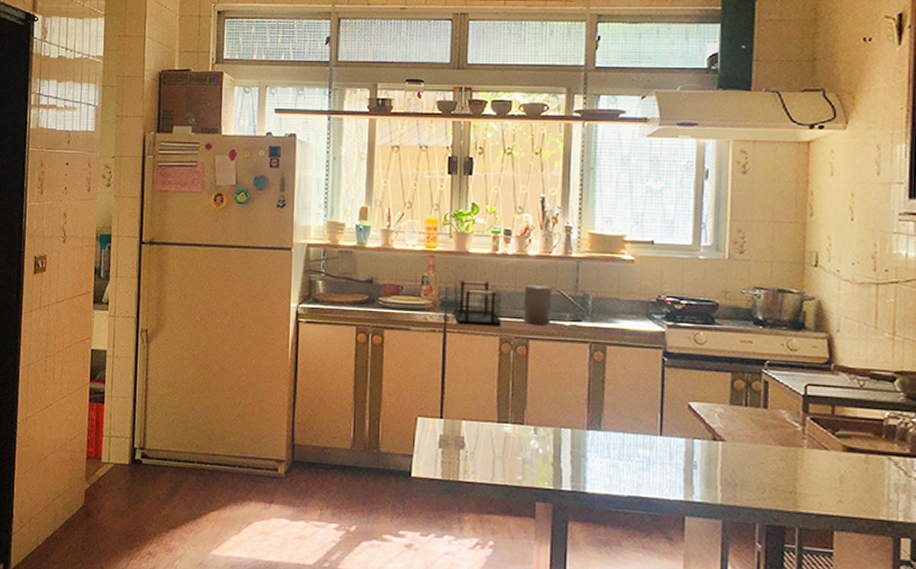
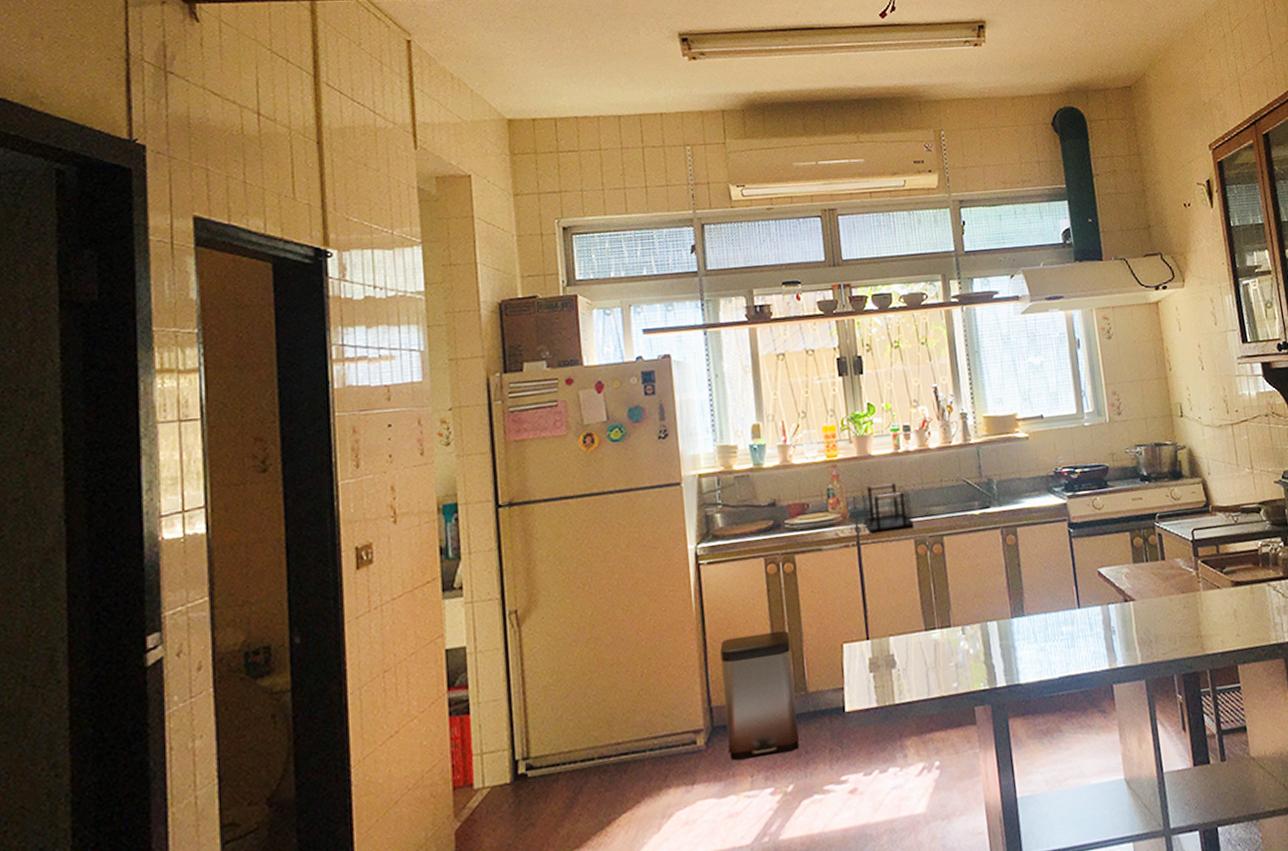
pedal bin: none [304,389,370,498] -> present [720,630,799,761]
canister: present [523,284,553,325] -> none [931,477,961,521]

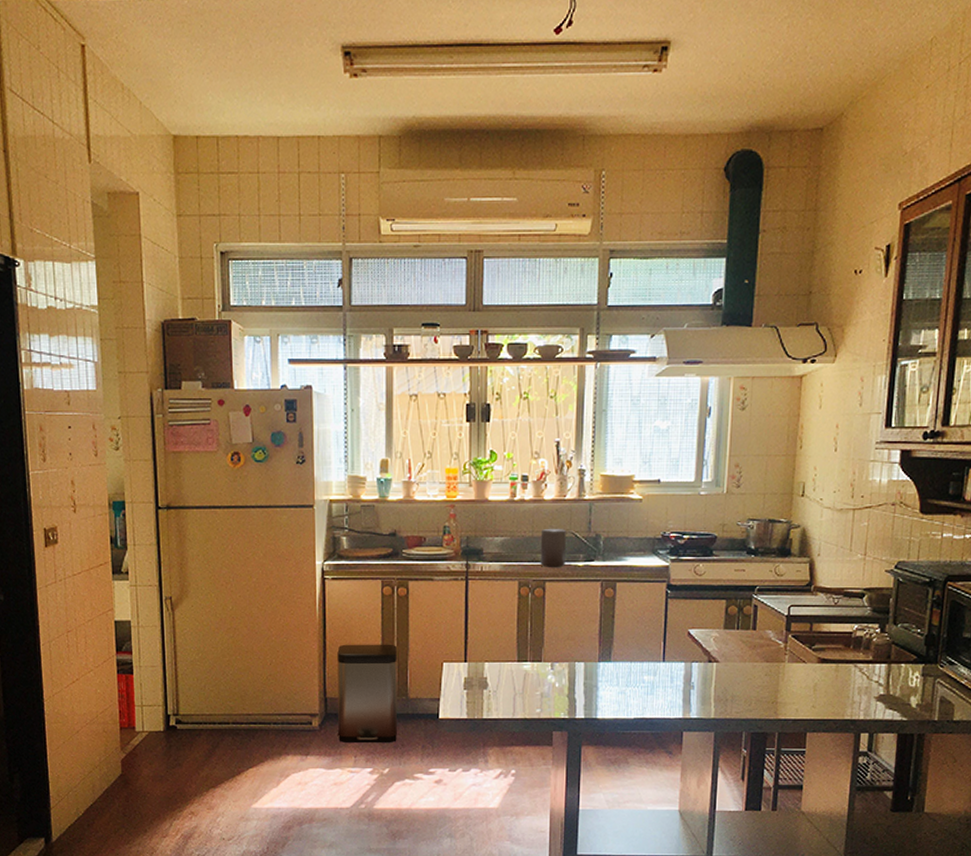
dish rack: present [861,482,914,534] -> none [474,527,520,571]
canister: none [931,477,961,521] -> present [540,528,567,567]

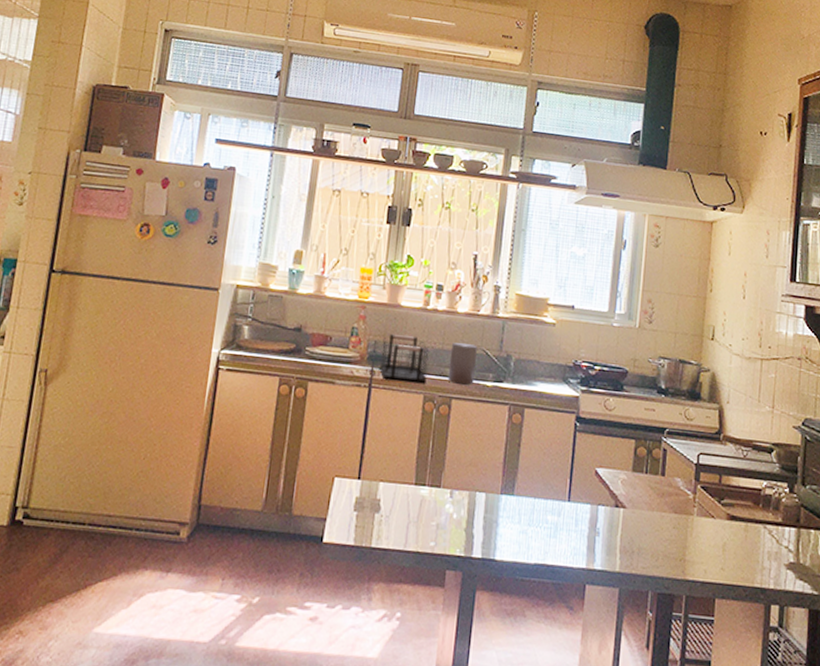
pedal bin: present [337,644,398,742] -> none [207,444,287,566]
dish rack: none [474,527,520,571] -> present [379,333,430,384]

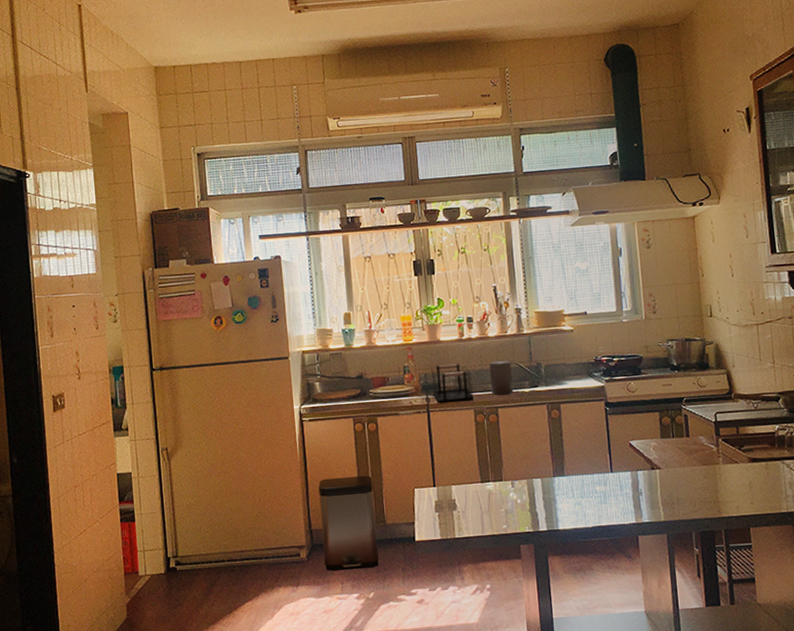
pedal bin: none [207,444,287,566] -> present [318,475,379,571]

